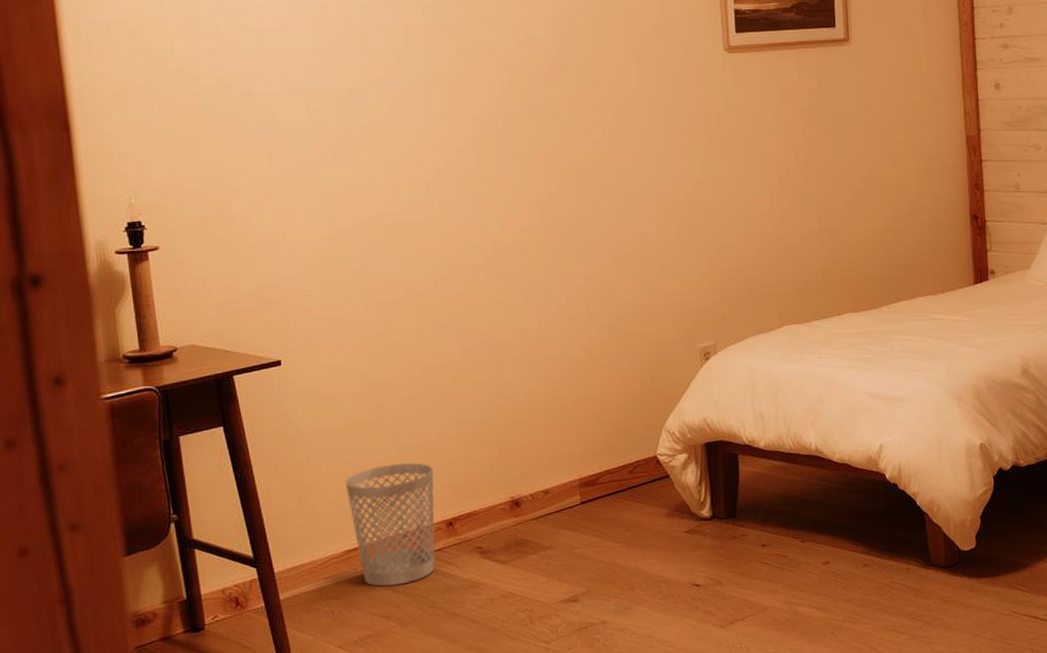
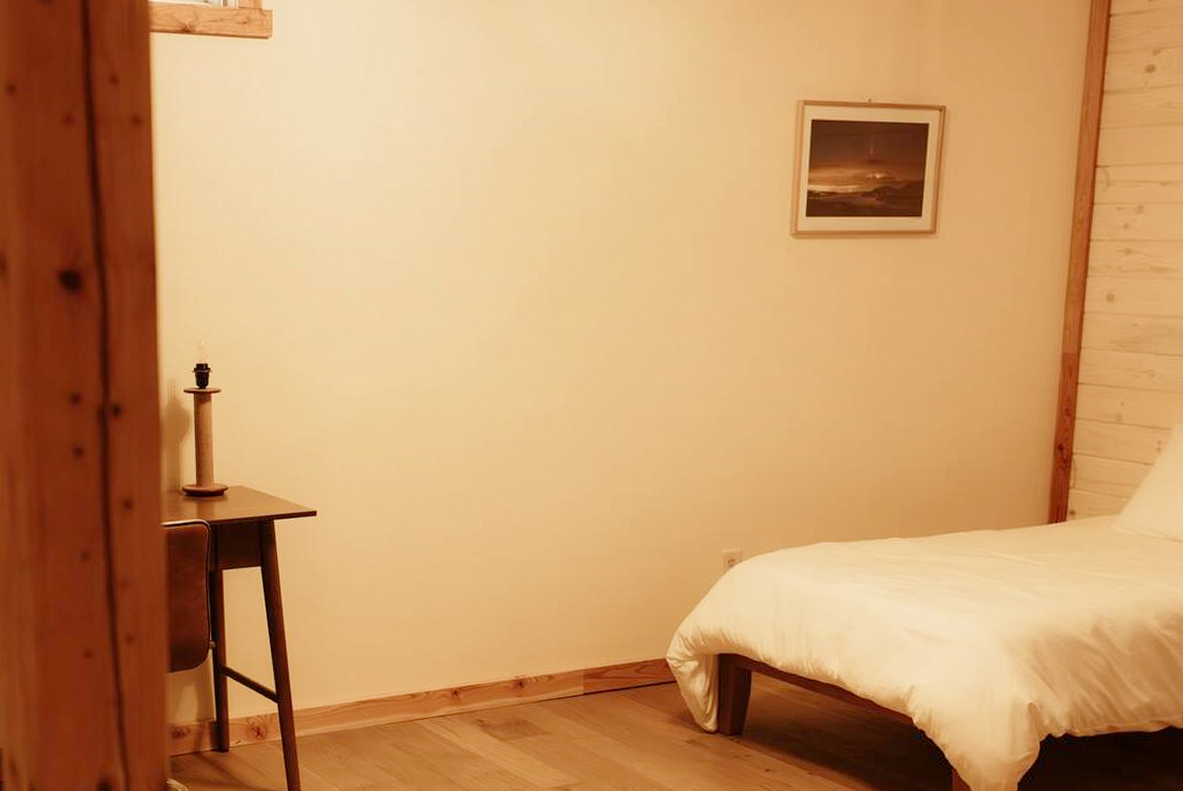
wastebasket: present [345,462,435,587] -> none [363,625,445,743]

